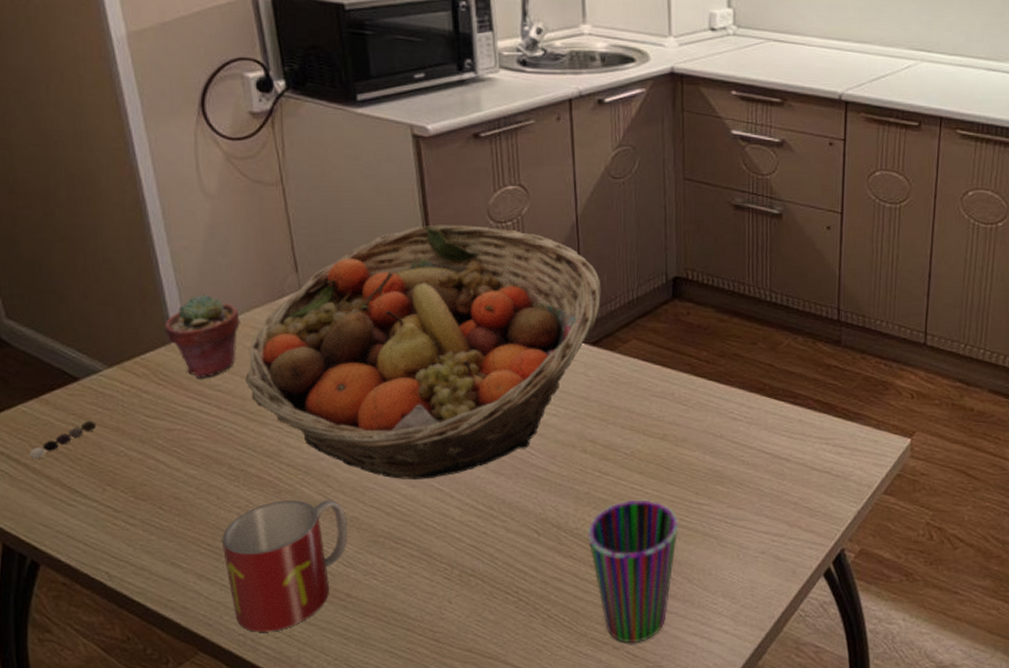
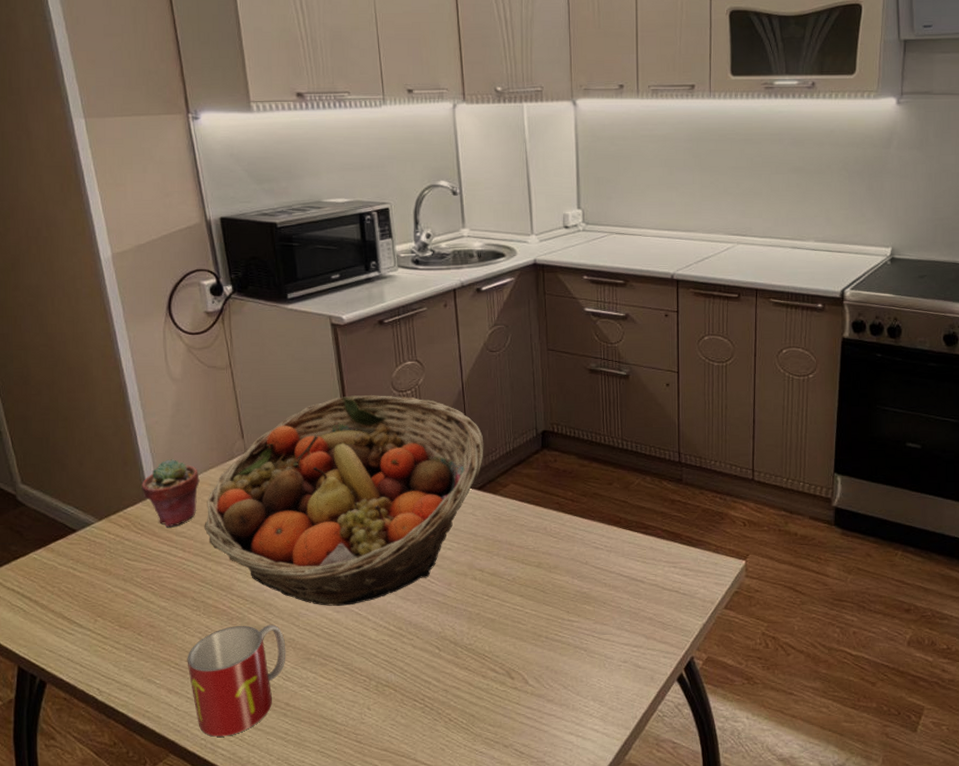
pepper shaker: present [29,420,96,459] -> none [38,564,89,596]
cup: present [587,499,679,643] -> none [479,618,554,742]

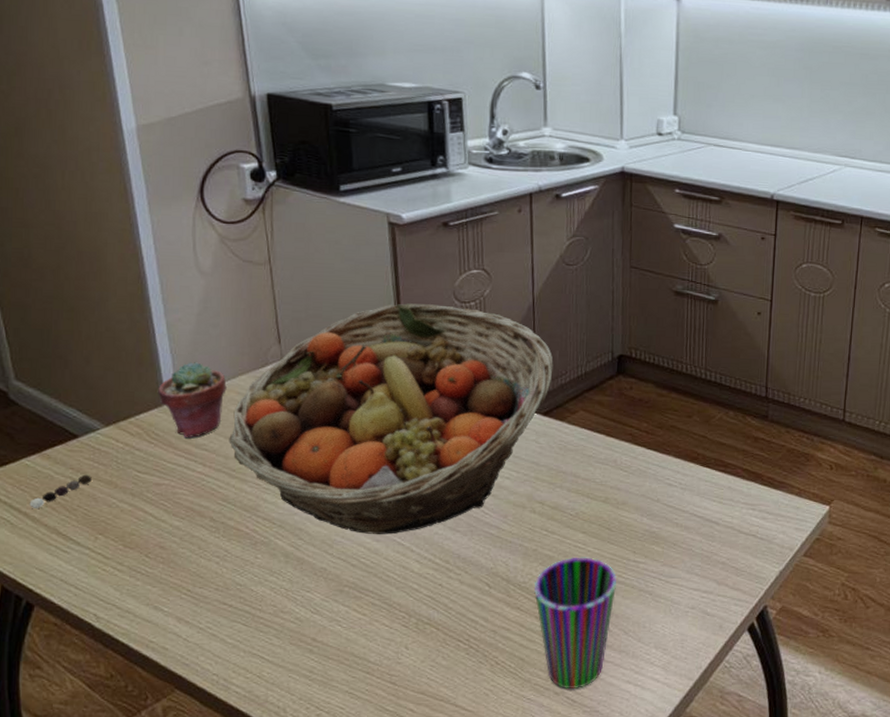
pepper shaker: none [38,564,89,596] -> present [29,474,92,508]
mug: present [187,624,286,737] -> none [201,551,316,673]
cup: none [479,618,554,742] -> present [534,557,617,689]

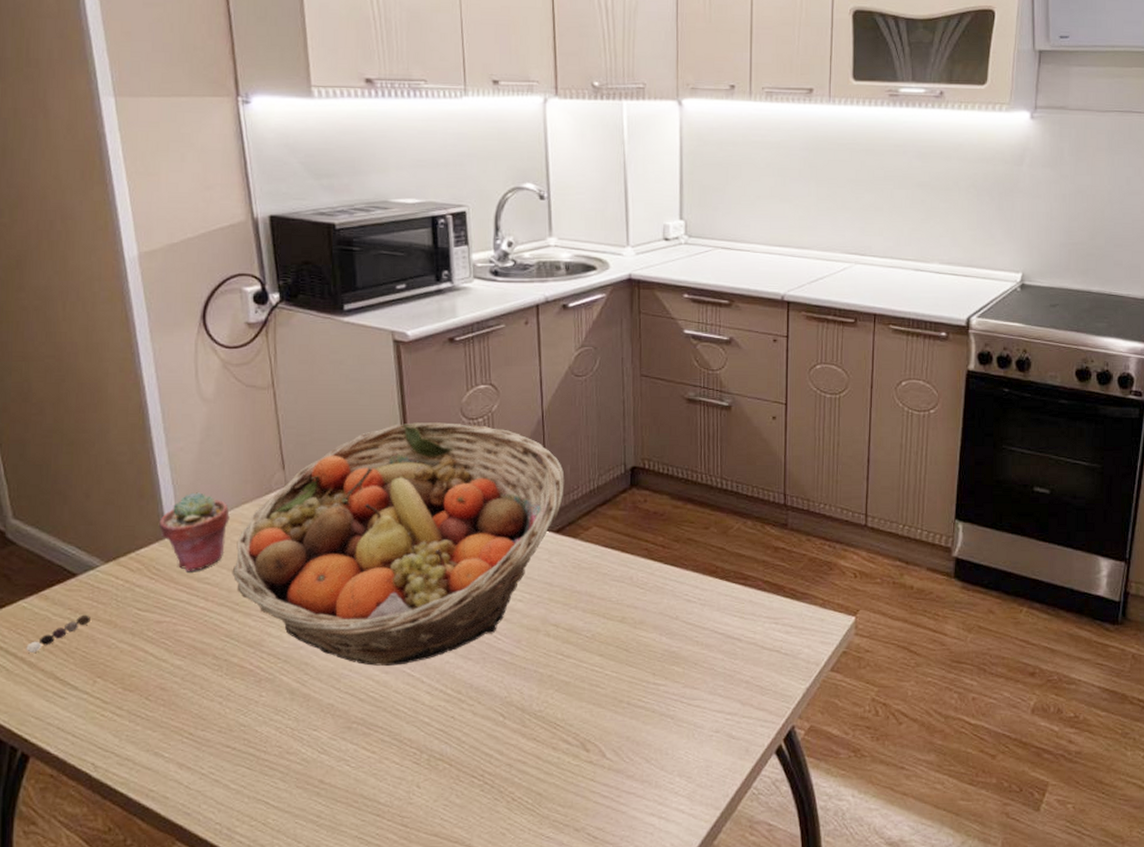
cup: present [534,557,617,689] -> none [550,681,637,825]

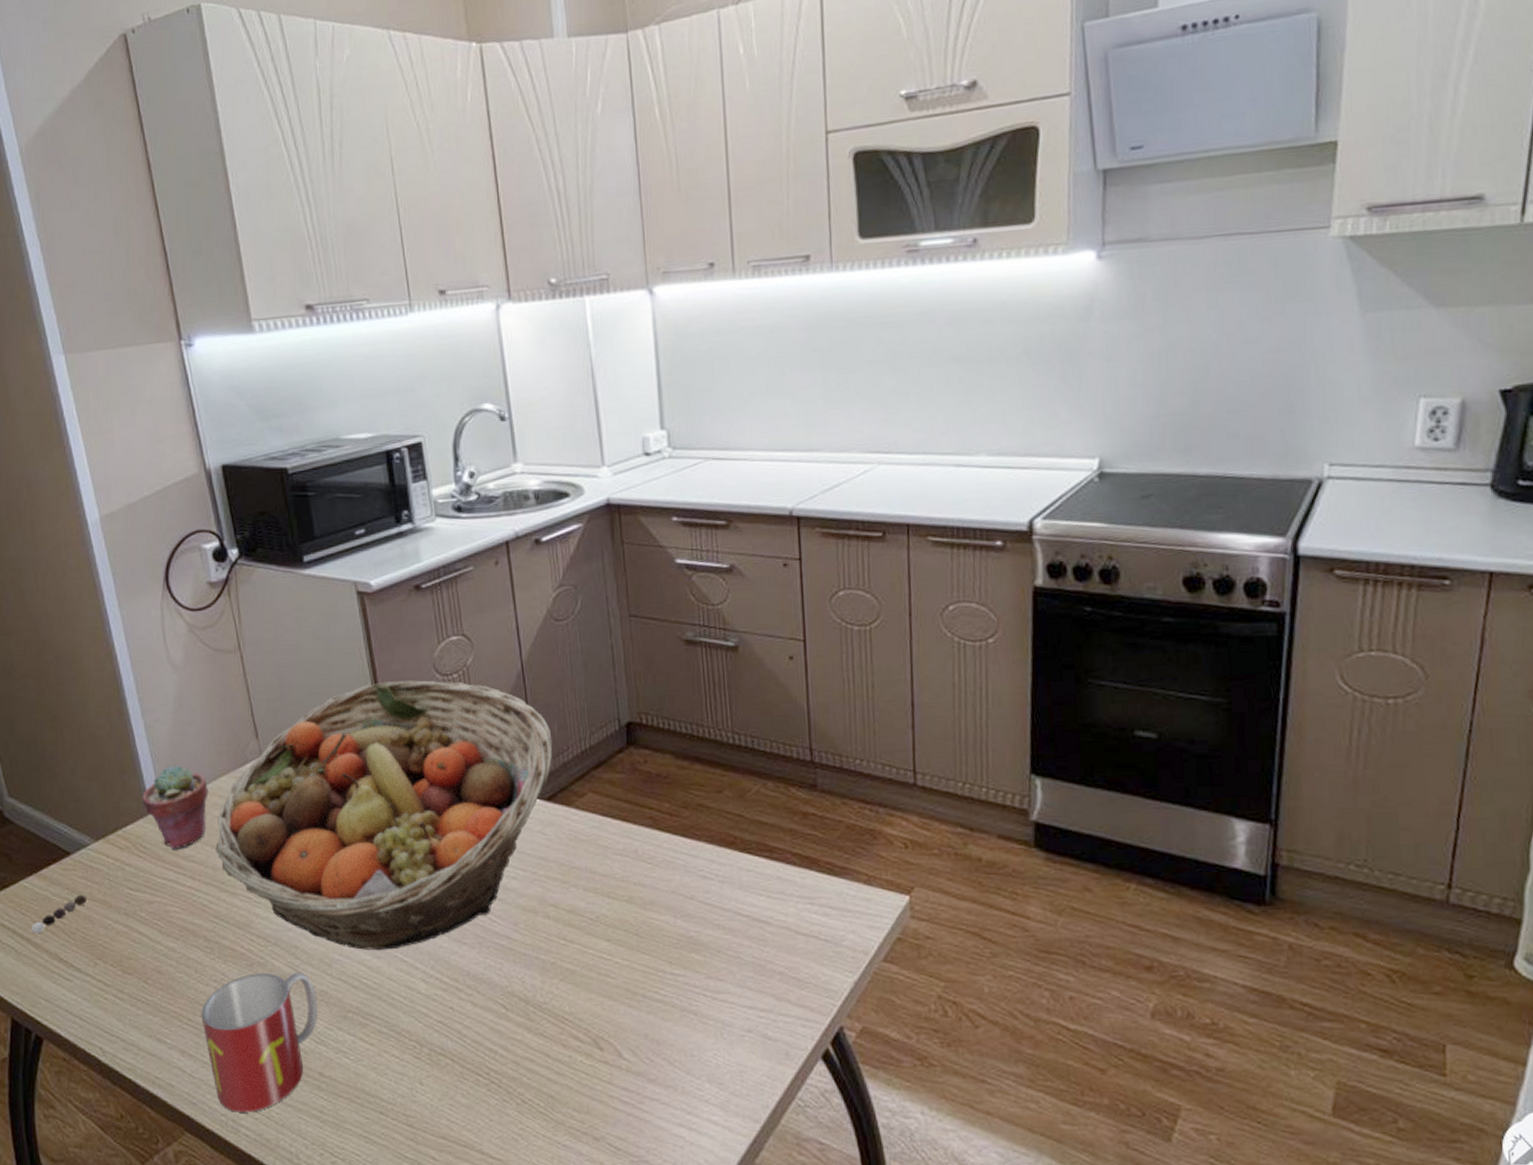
mug: none [203,687,323,821] -> present [201,972,318,1113]

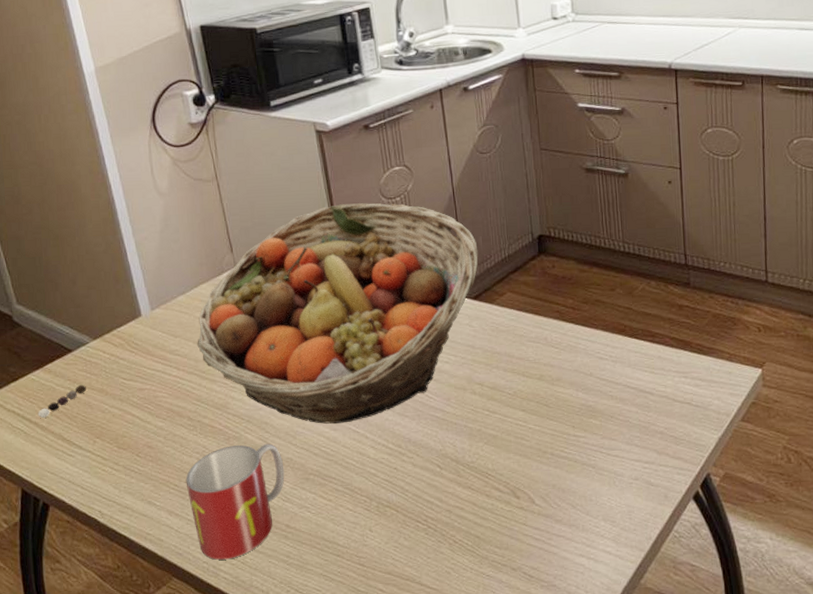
potted succulent: present [142,765,209,850] -> none [133,275,191,346]

